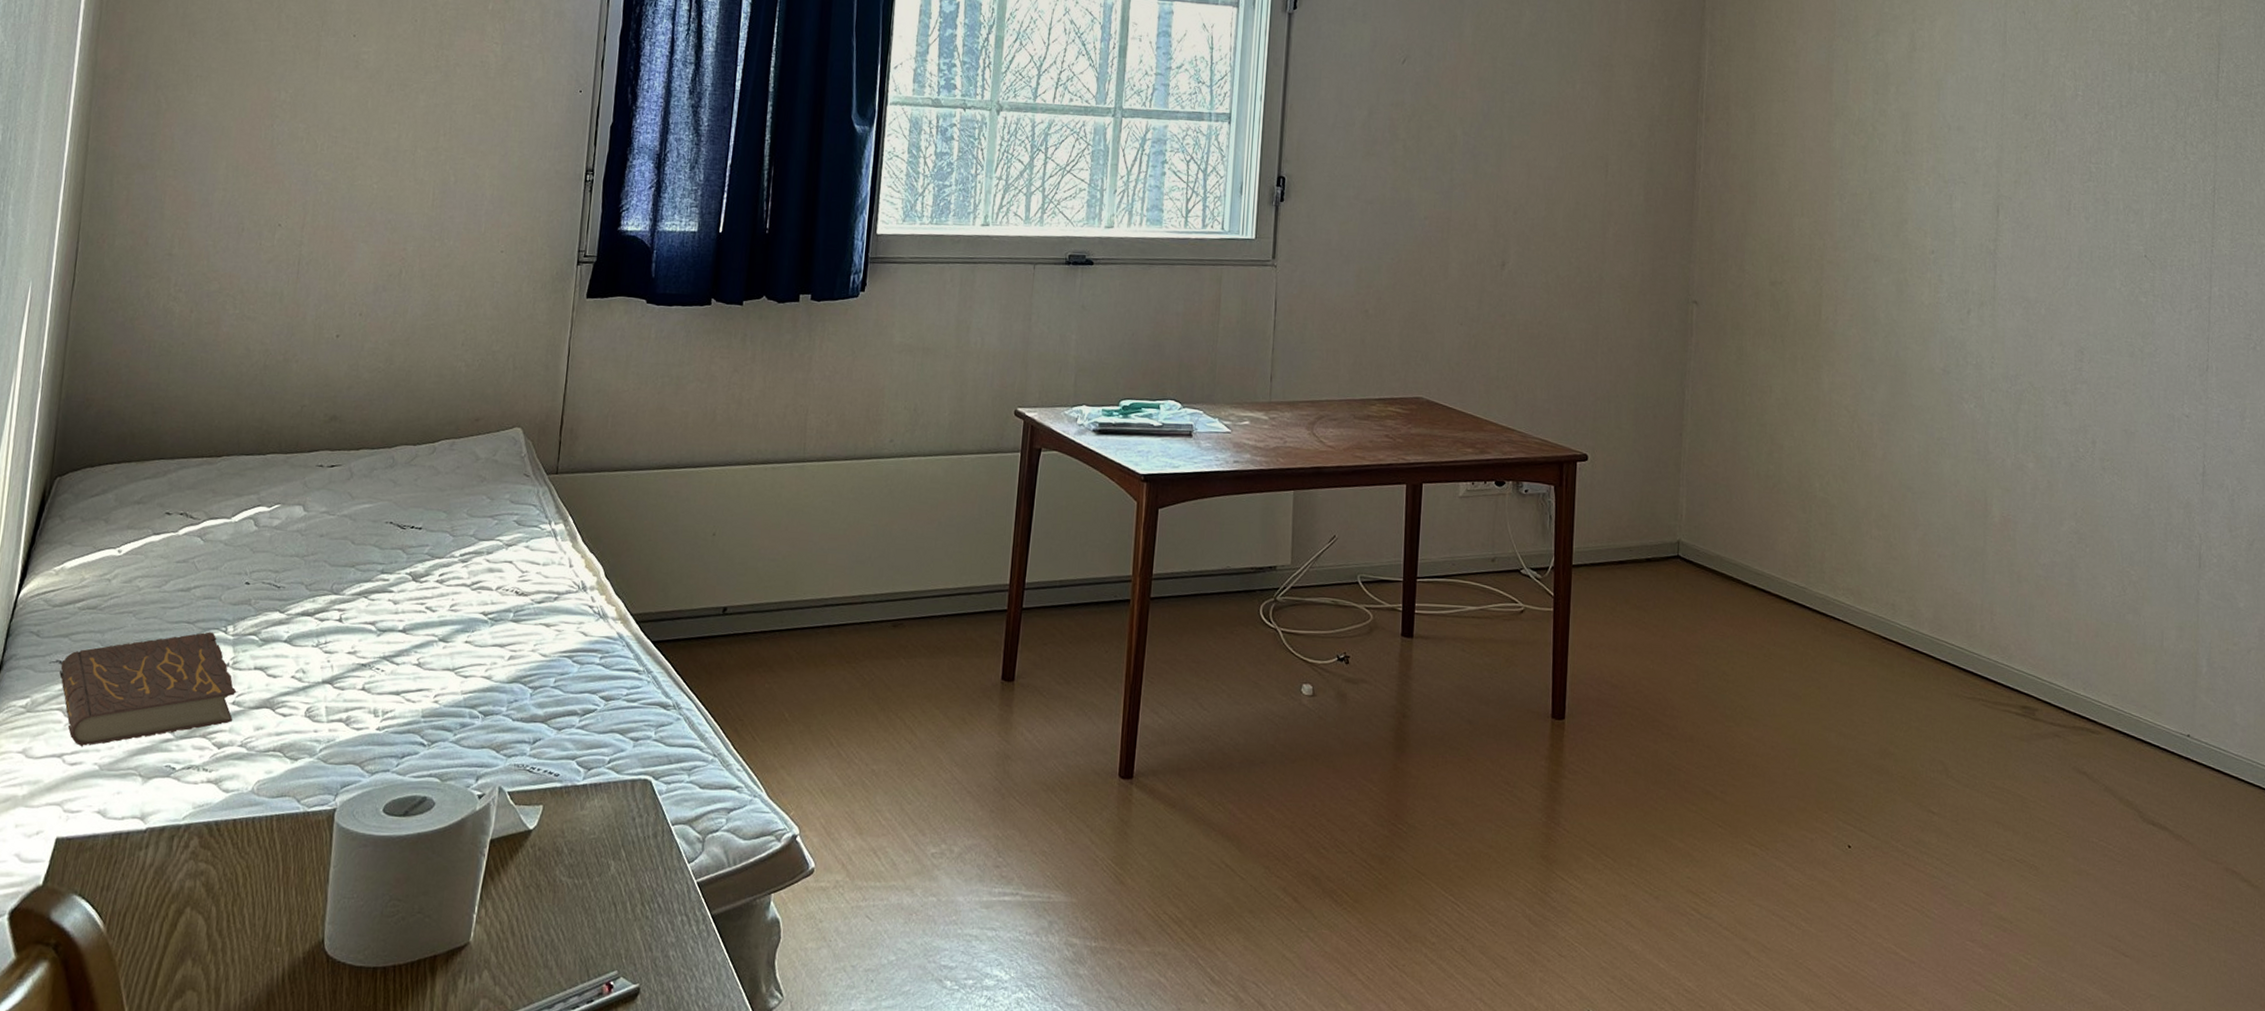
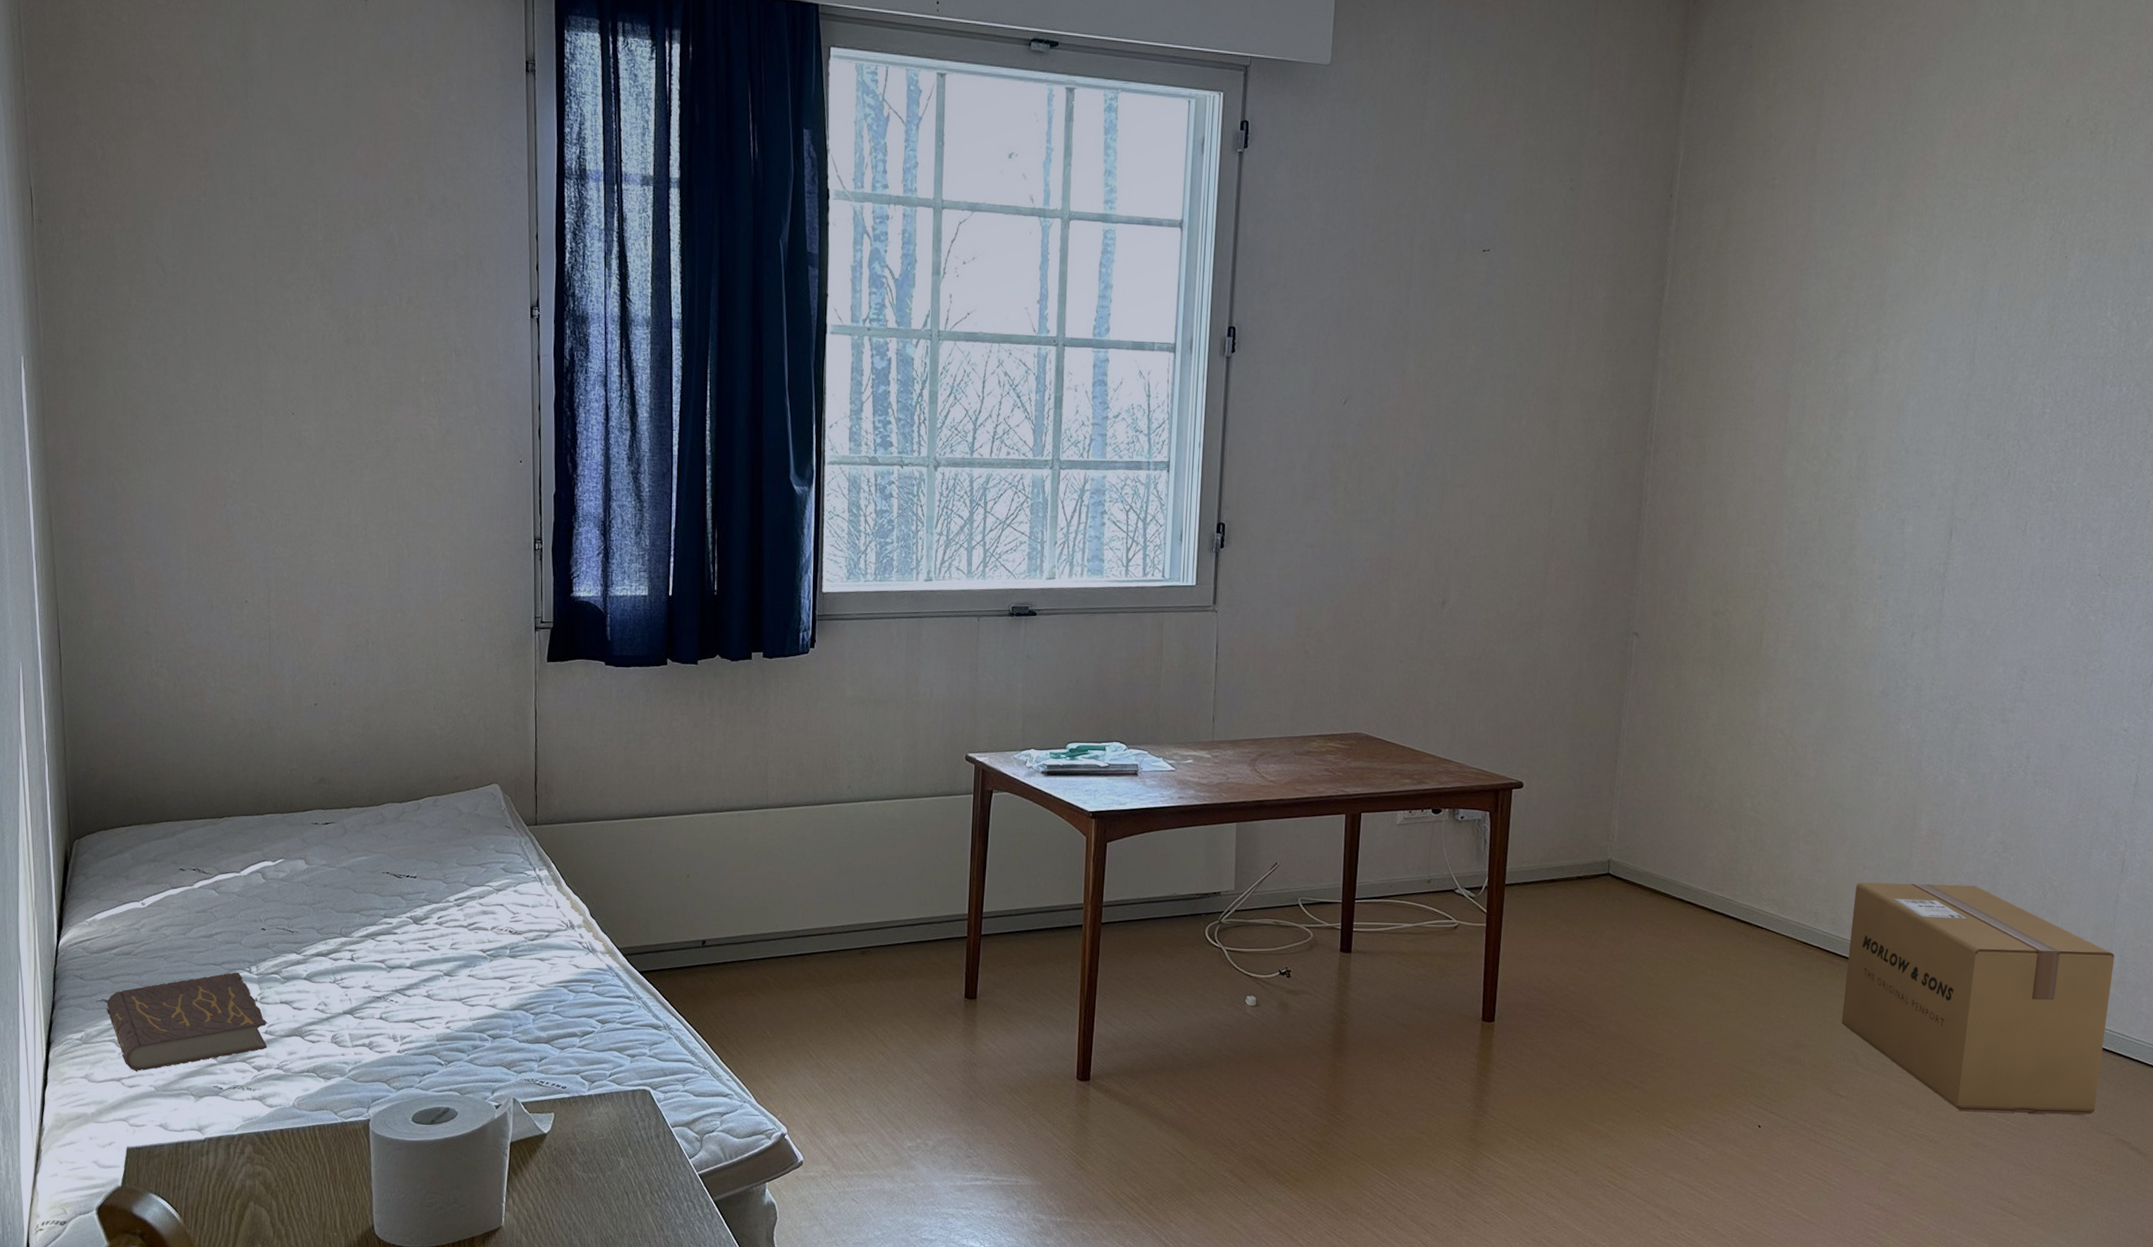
box: none [1928,572,2202,840] -> present [1841,882,2115,1115]

